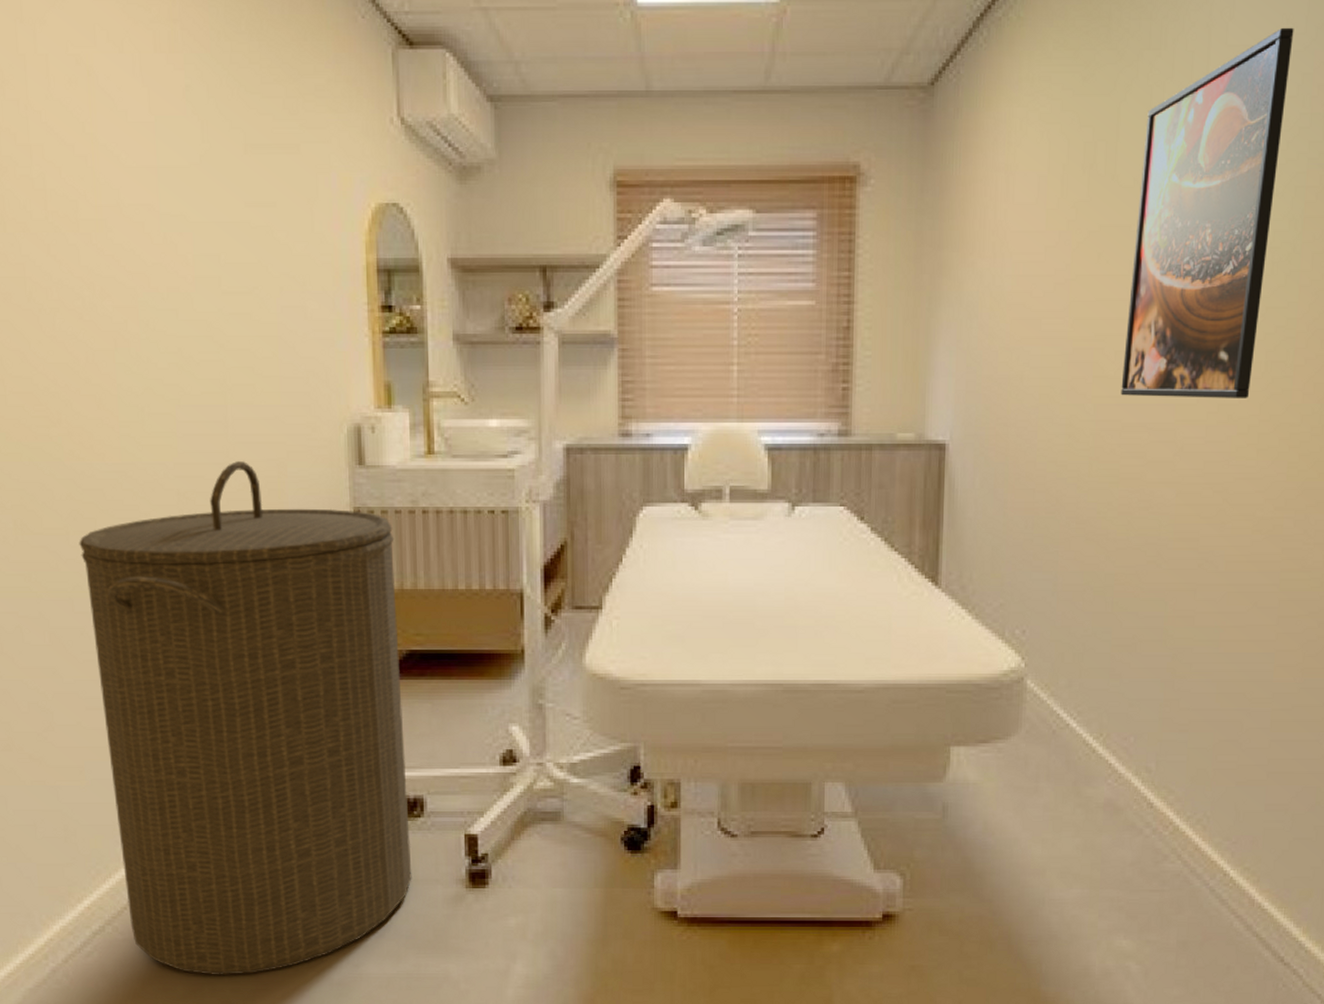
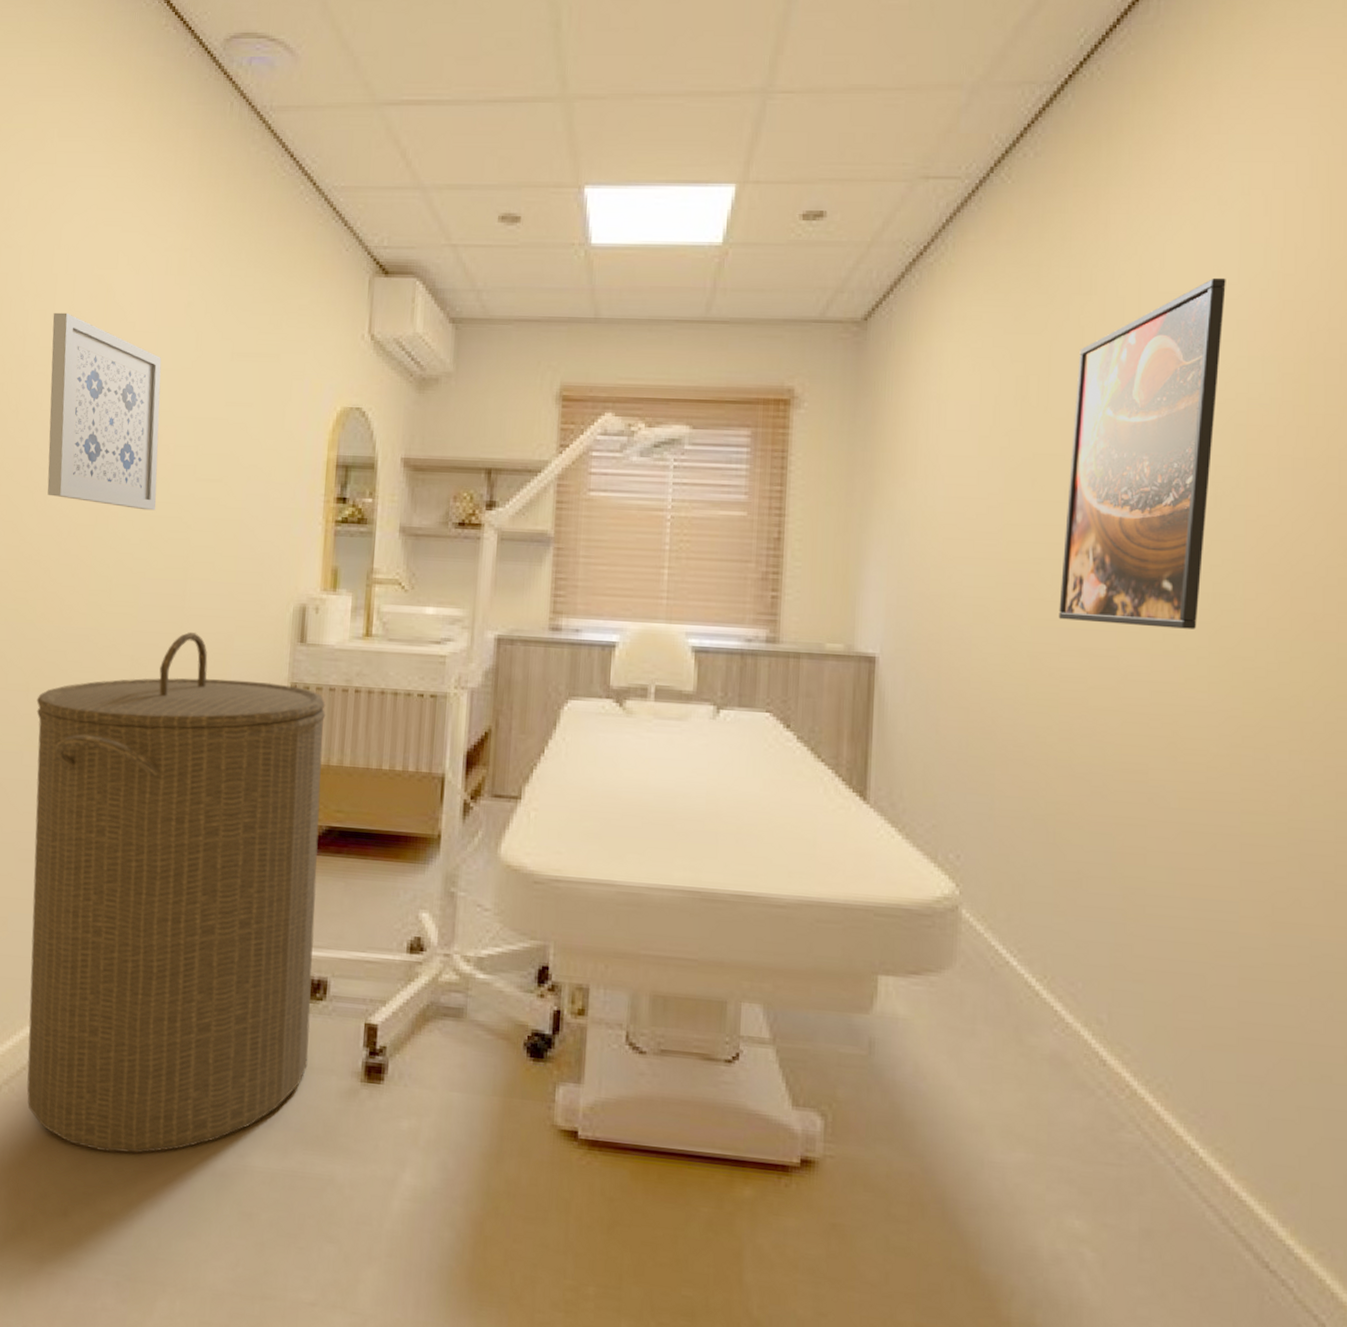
wall art: none [27,102,182,330] -> present [47,312,162,511]

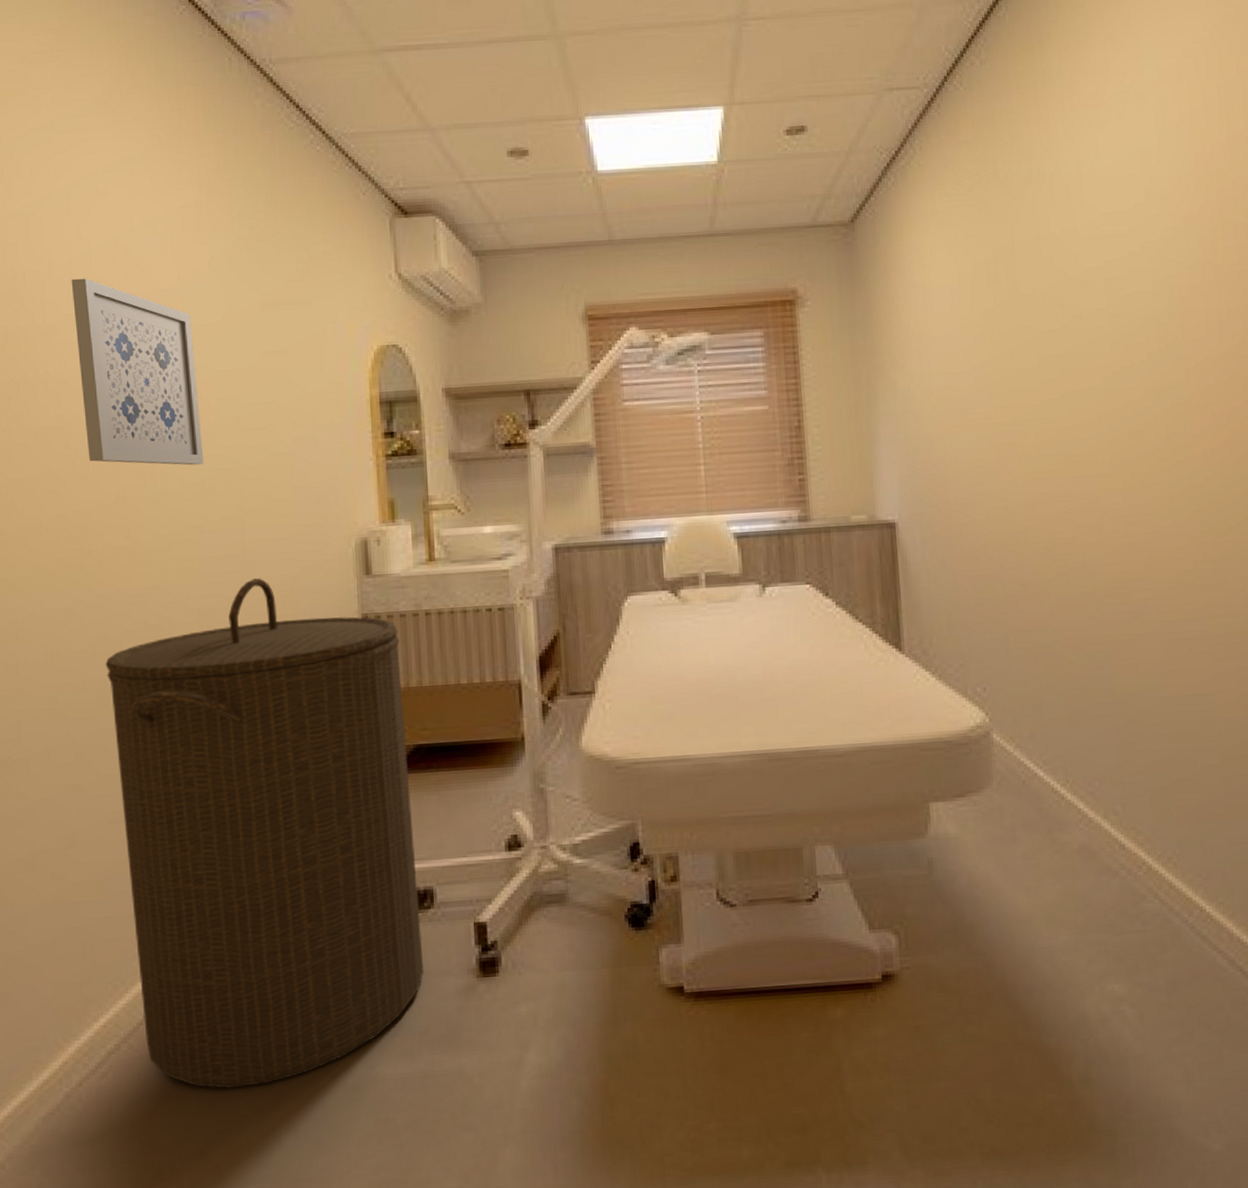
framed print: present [1058,277,1226,629] -> none [1036,160,1157,471]

